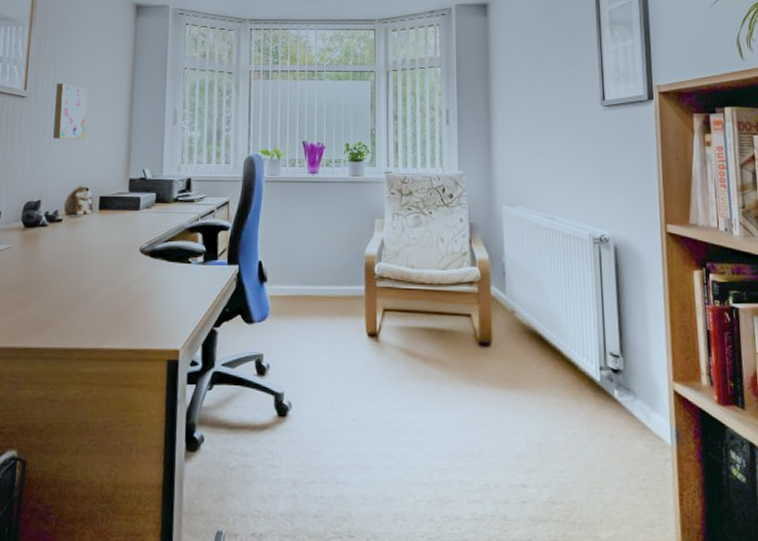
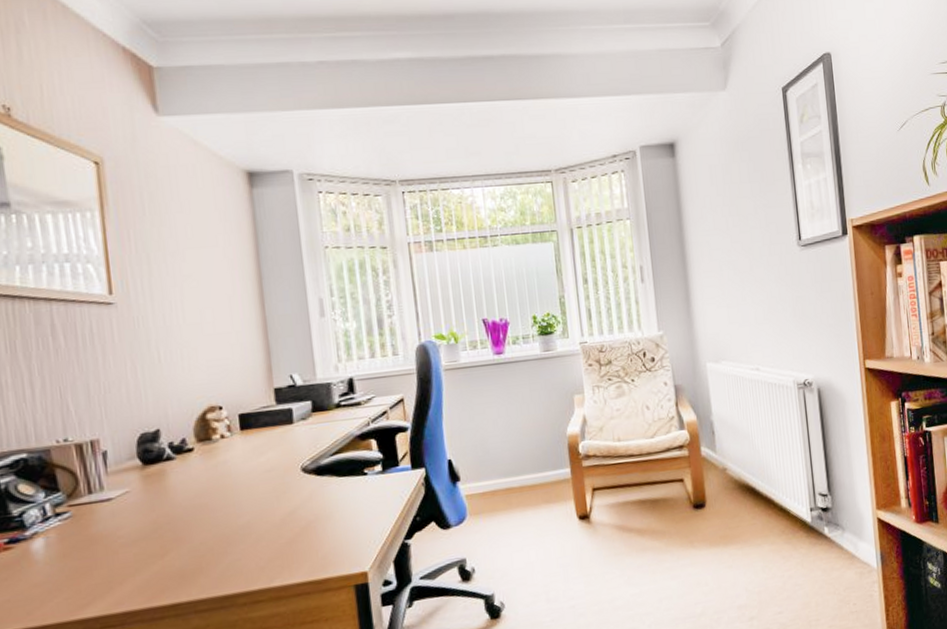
wall art: present [52,83,88,140] -> none [154,281,206,352]

